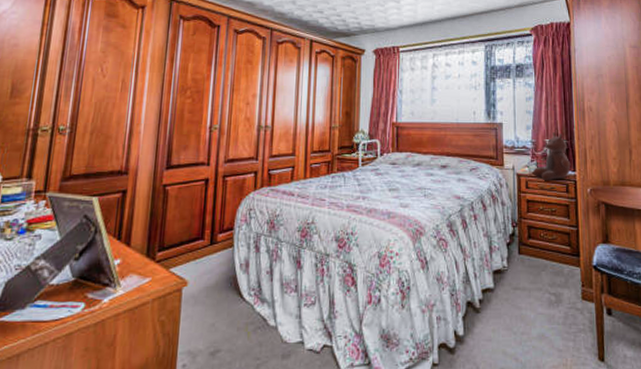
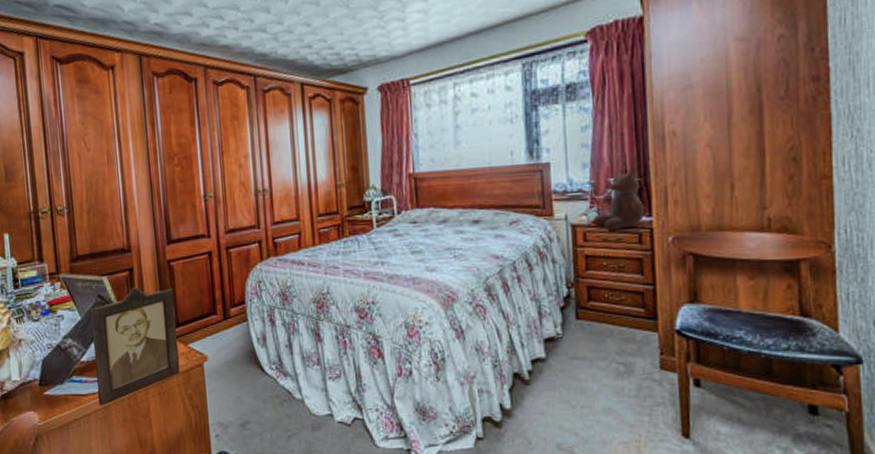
photo frame: none [60,209,164,334] -> present [90,287,180,406]

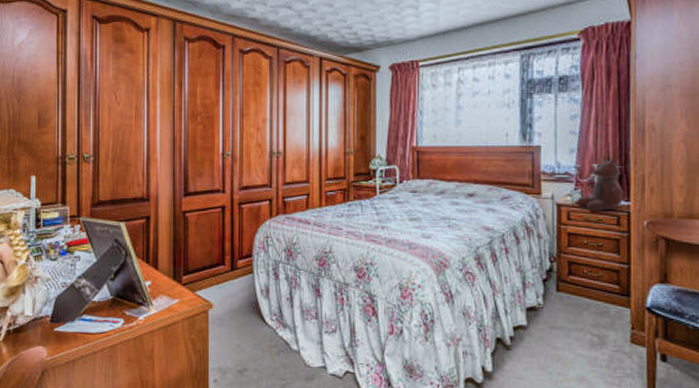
photo frame: present [90,287,180,406] -> none [105,234,187,345]

